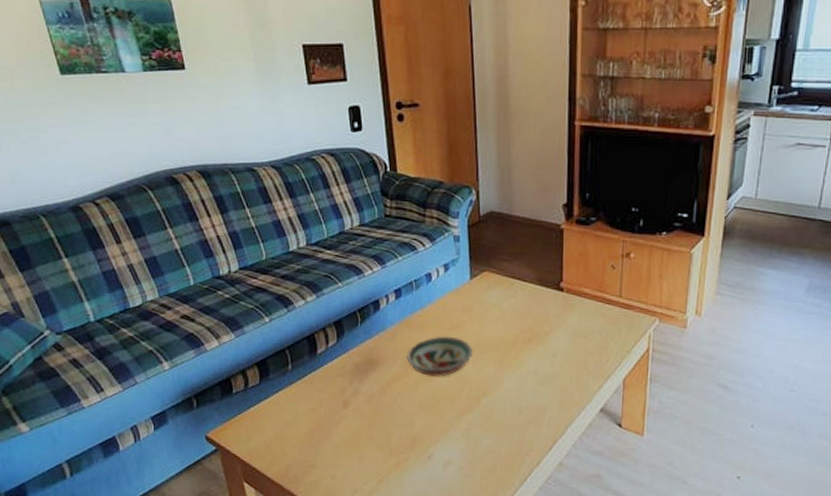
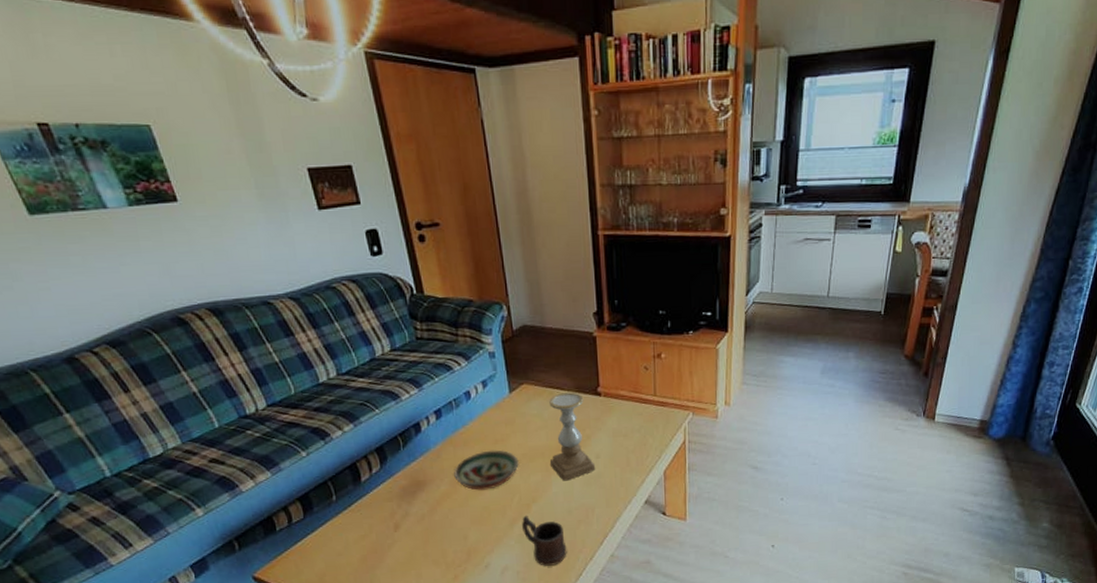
mug: none [470,408,514,466] -> present [522,515,567,566]
candle holder: none [505,284,551,377] -> present [549,392,596,481]

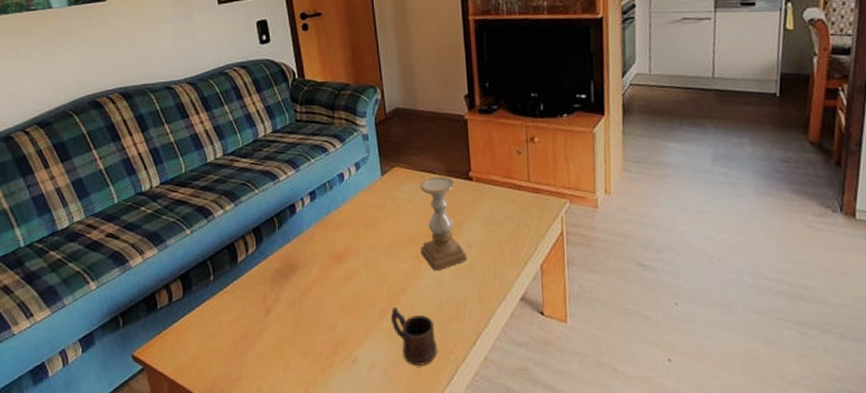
decorative bowl: present [454,449,519,491] -> none [325,234,389,277]

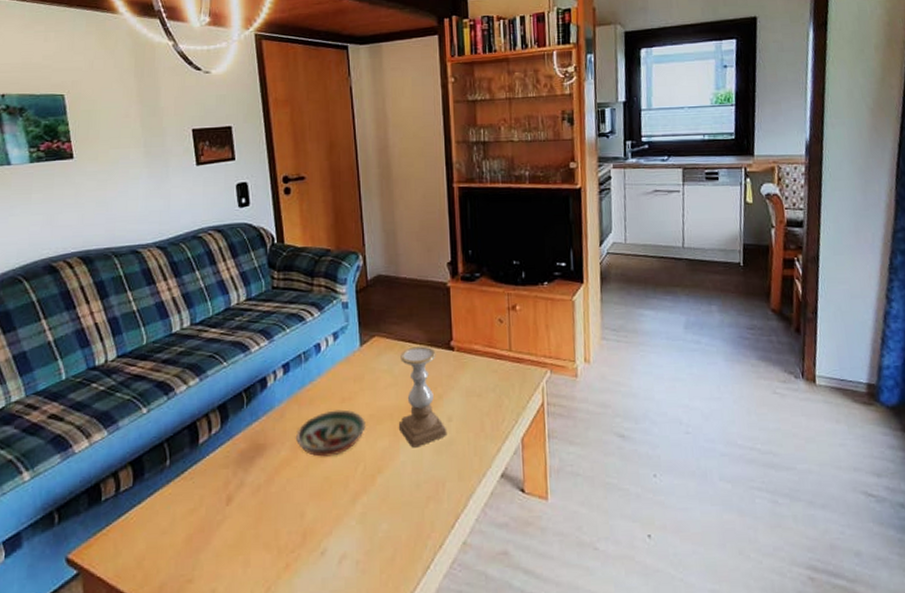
decorative bowl: none [325,234,389,277] -> present [296,409,366,457]
mug: present [391,306,438,366] -> none [365,488,414,555]

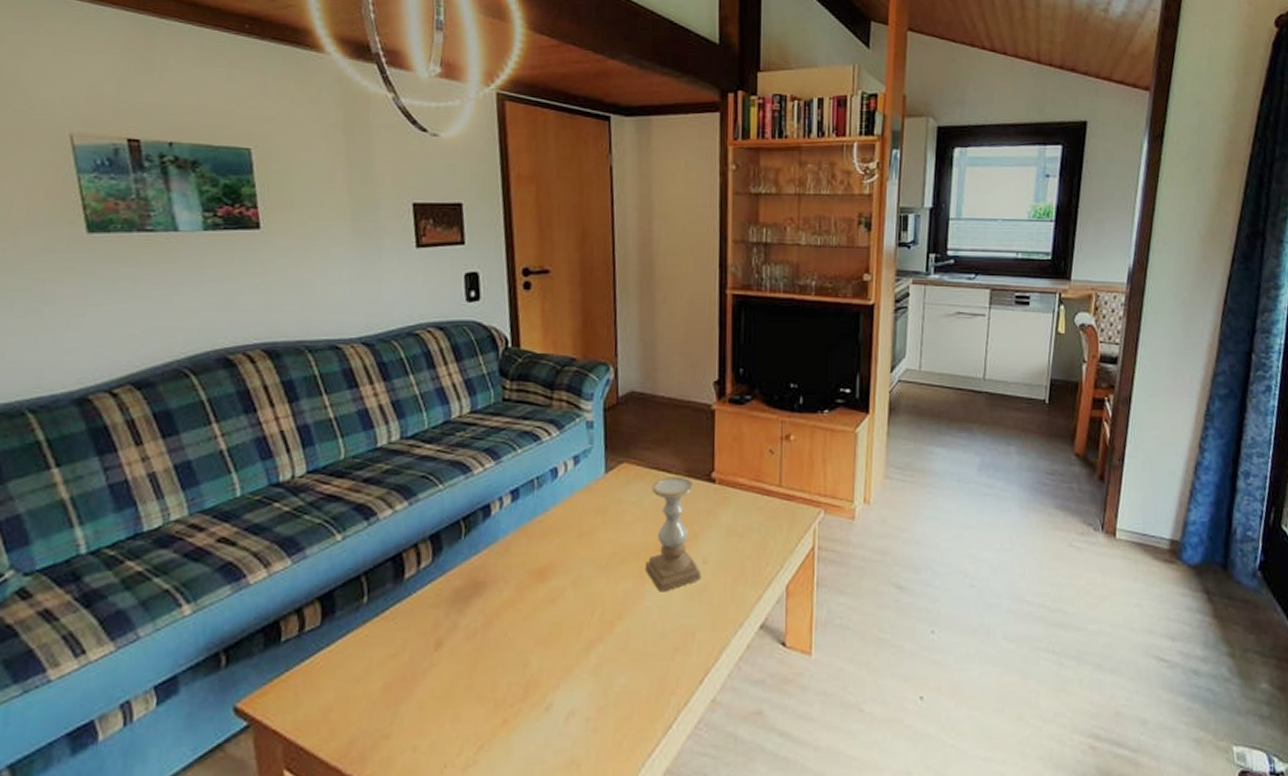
decorative bowl: present [296,409,366,457] -> none [523,545,607,599]

